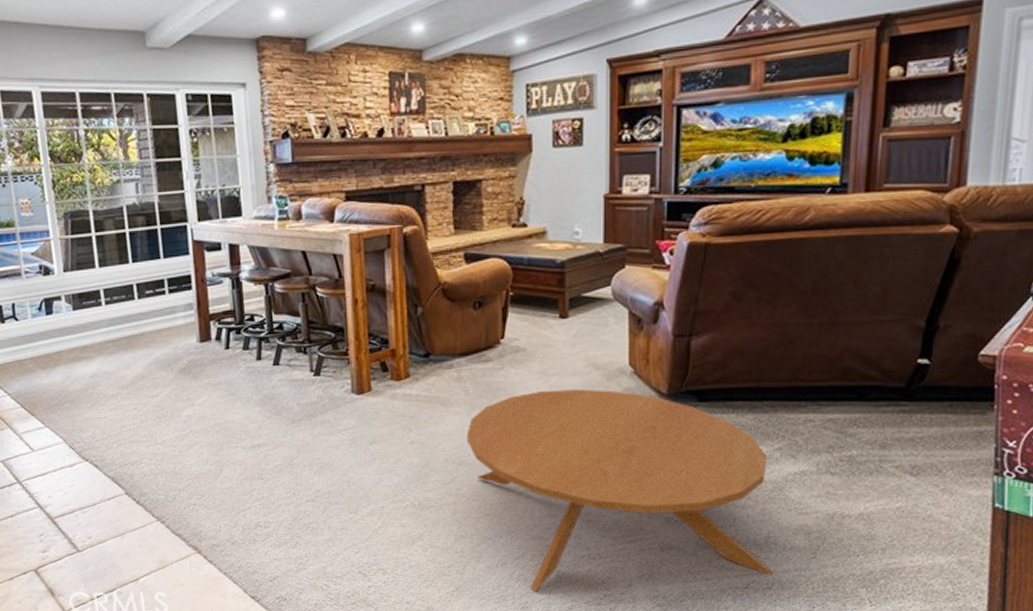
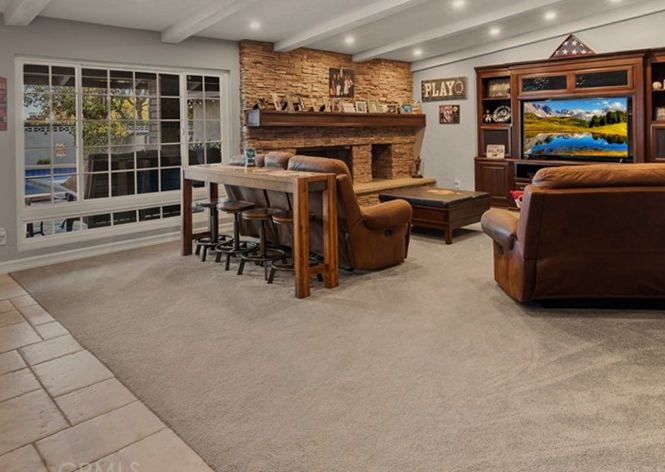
coffee table: present [466,389,773,591] -> none [379,297,603,458]

